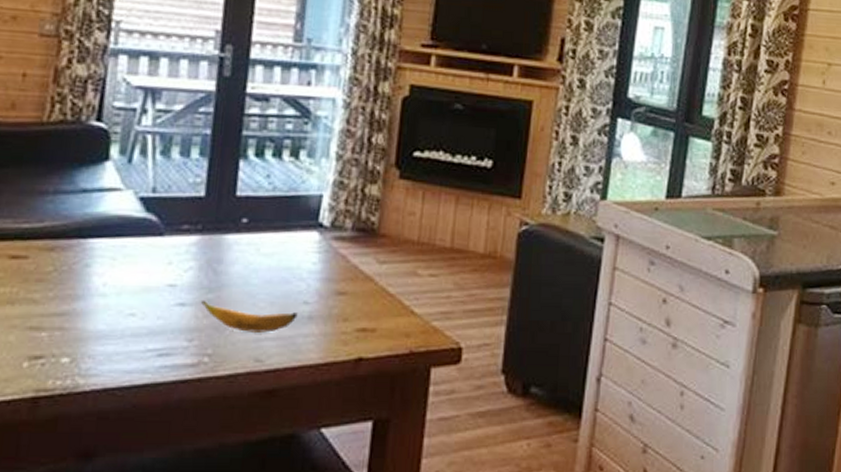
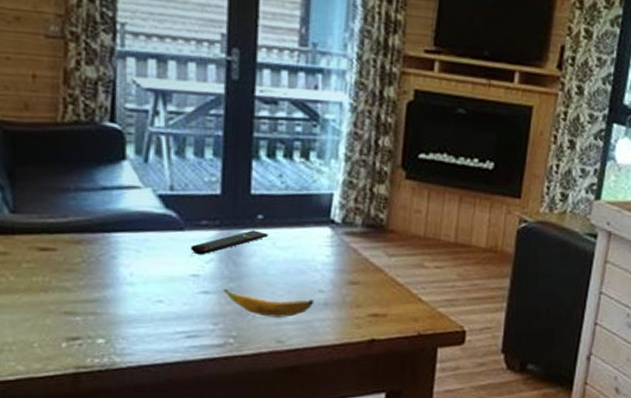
remote control: none [169,235,252,263] -> present [191,230,268,255]

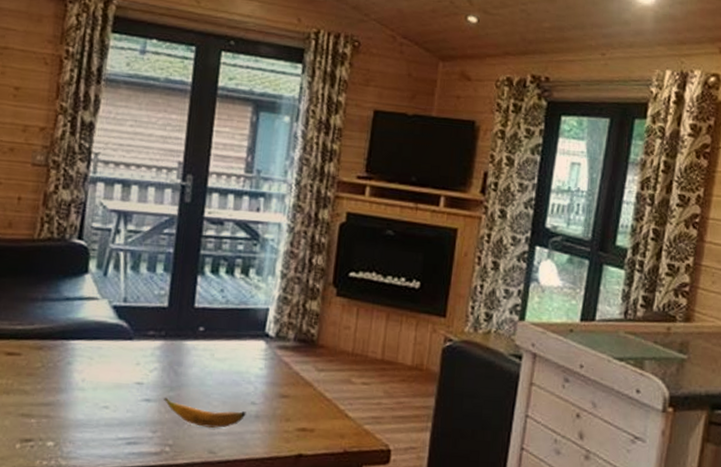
remote control: present [191,230,268,255] -> none [137,341,208,364]

